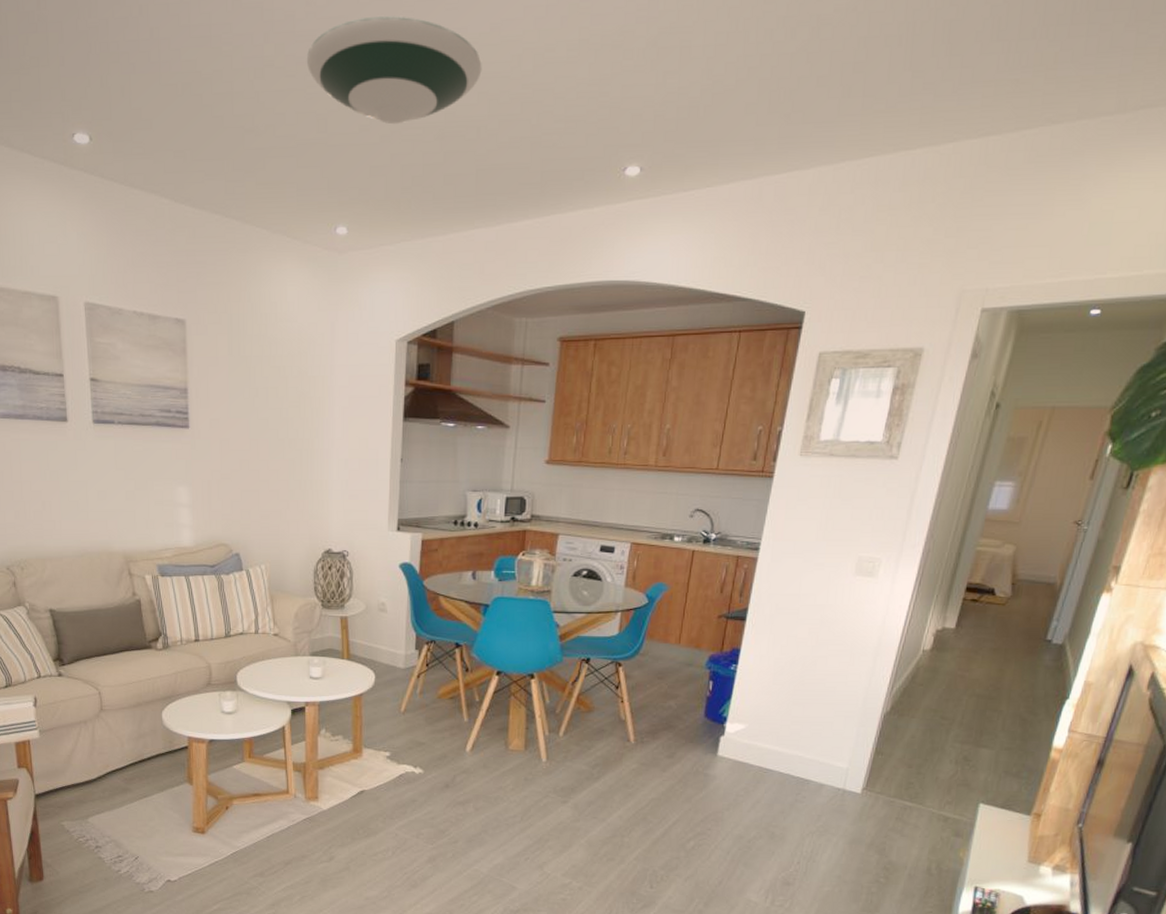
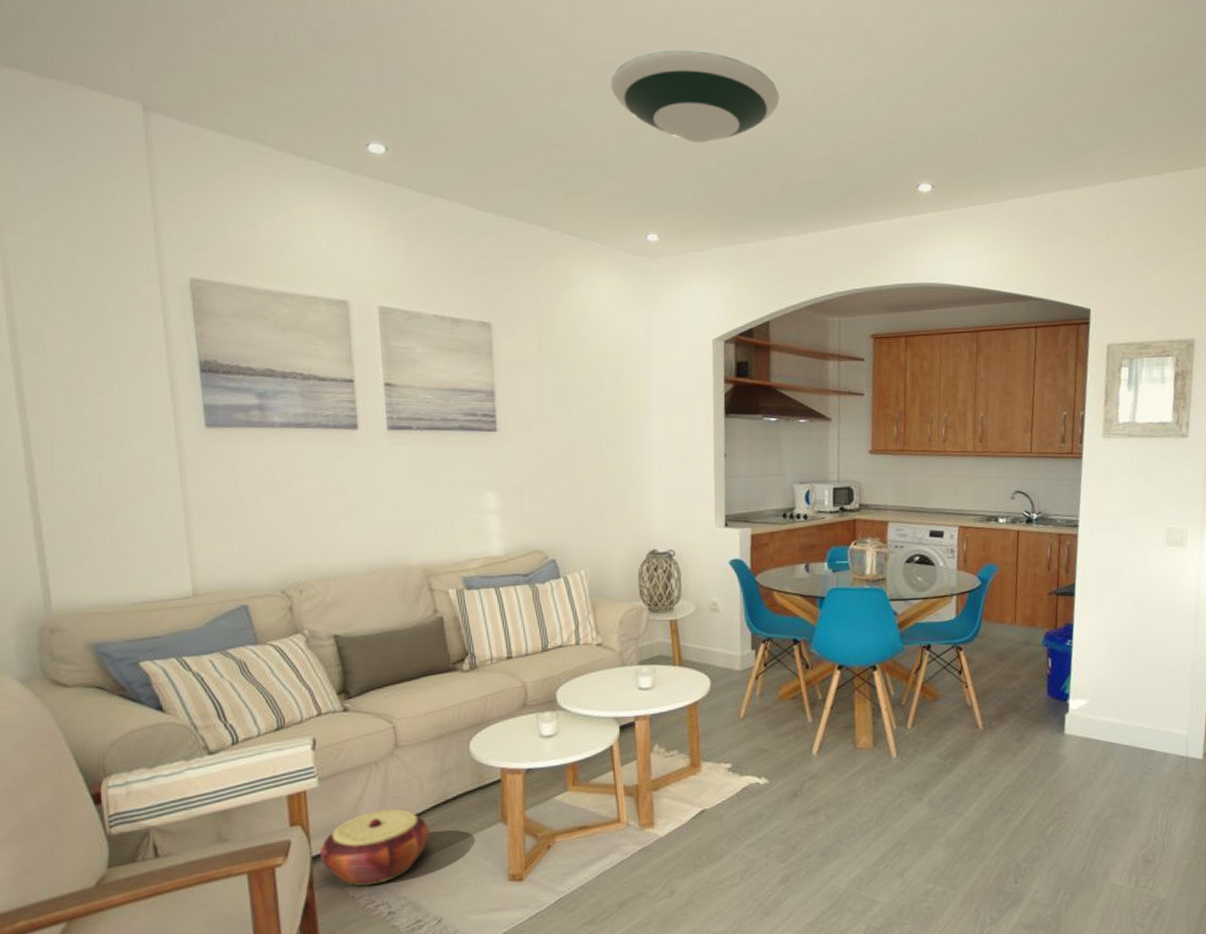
woven basket: none [42,762,129,823] -> present [320,809,431,886]

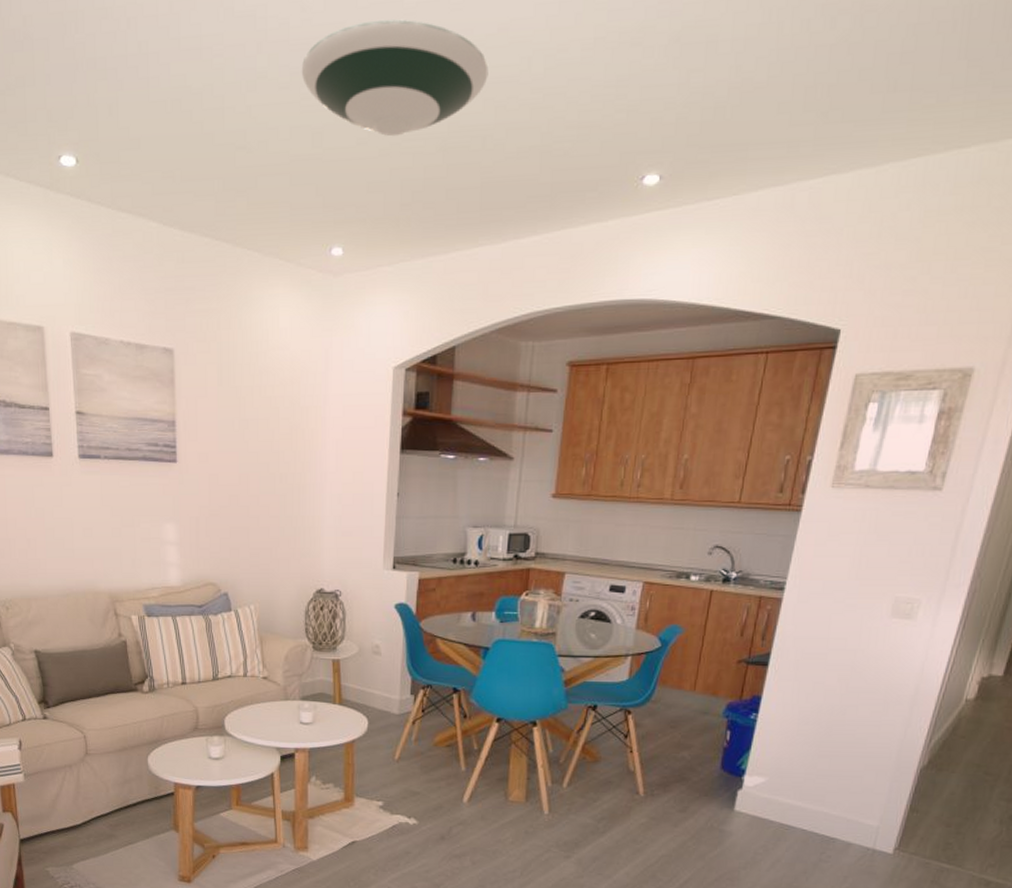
woven basket: present [320,809,431,886] -> none [27,807,115,869]

